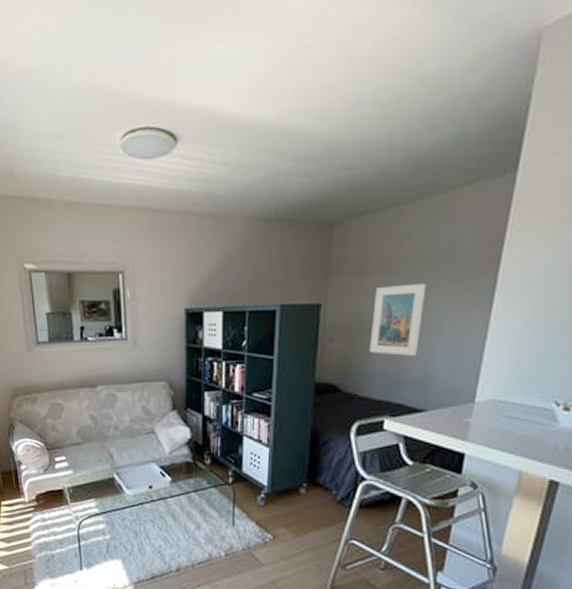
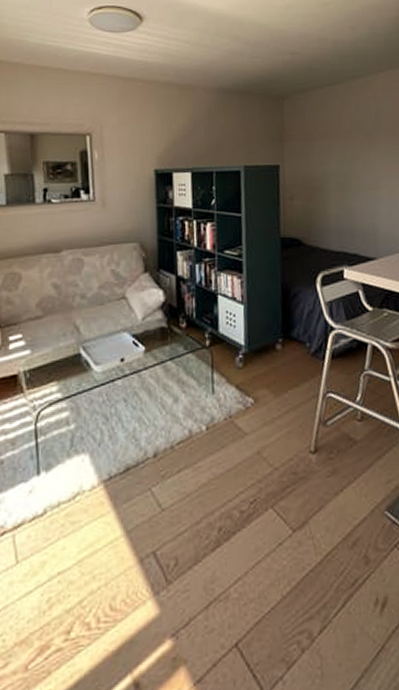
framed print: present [369,283,426,356] -> none [323,148,363,210]

